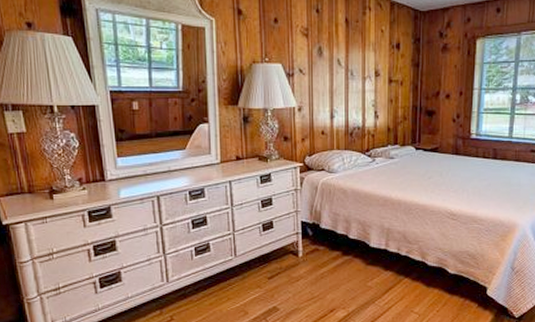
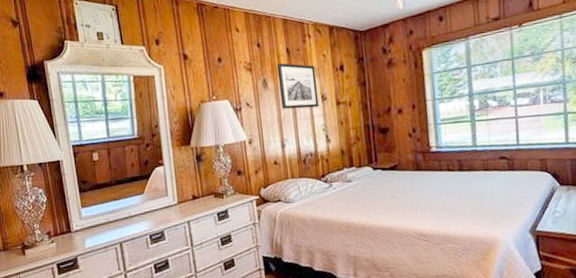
wall art: none [333,32,372,83] -> present [276,62,319,110]

